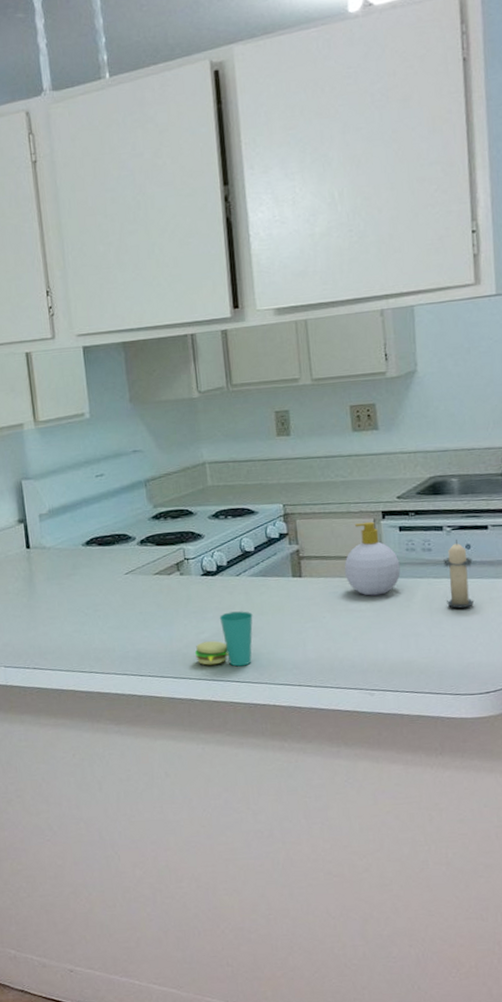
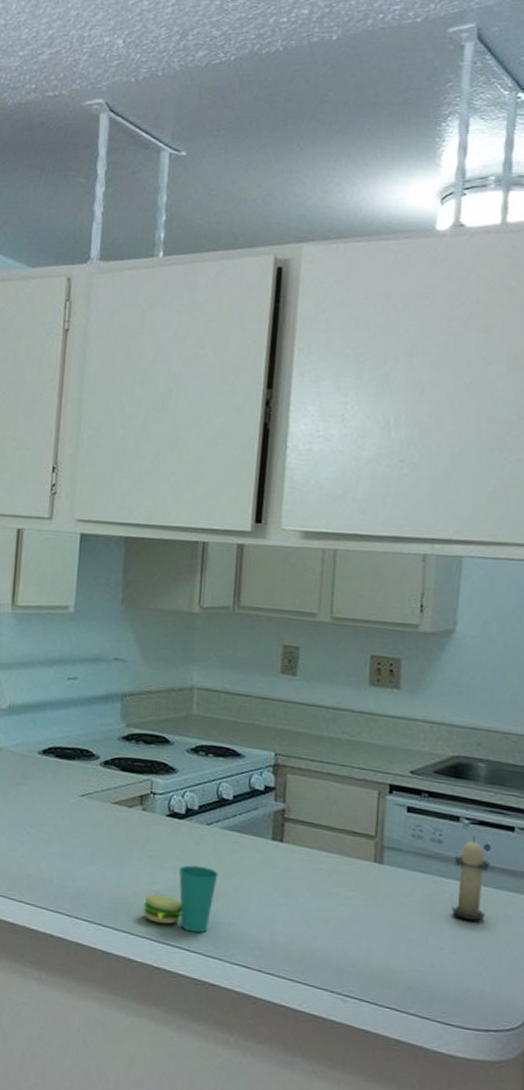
soap bottle: present [344,521,401,596] -> none [334,792,402,884]

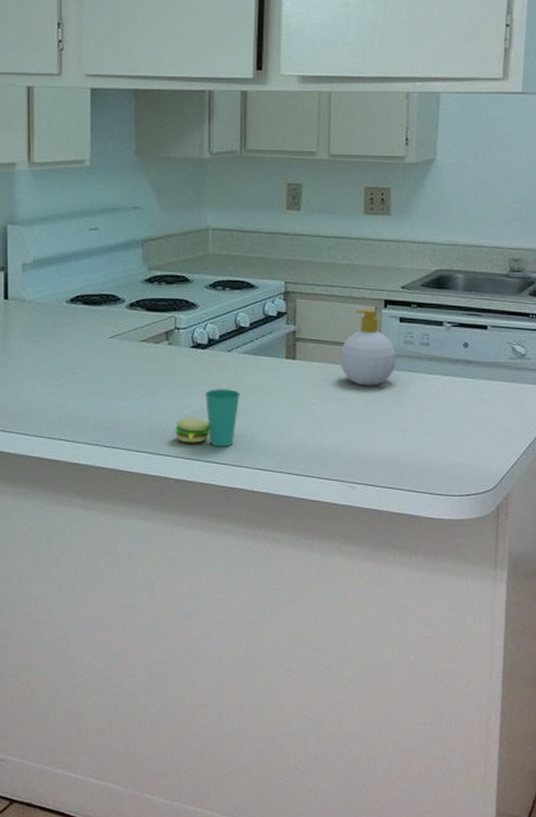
soap bottle: none [334,792,402,884] -> present [339,309,396,386]
candle: present [452,836,491,921] -> none [438,337,469,407]

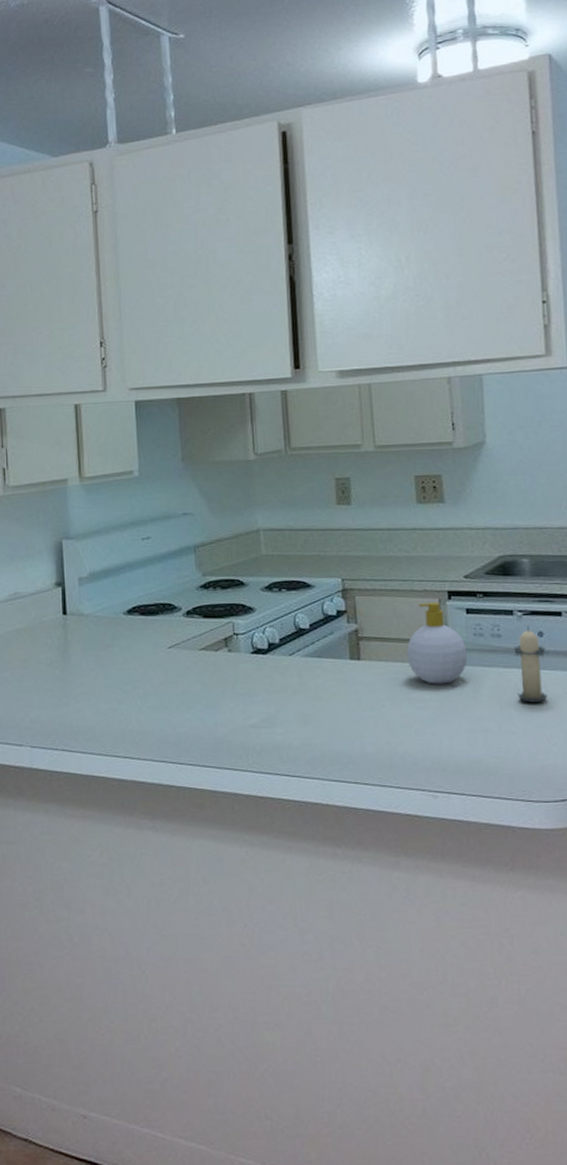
cup: present [174,389,240,447] -> none [240,695,306,758]
candle: none [438,337,469,407] -> present [513,626,548,703]

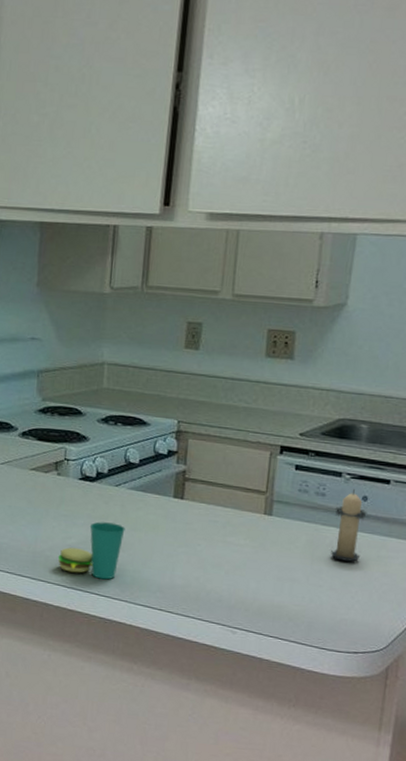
cup: none [240,695,306,758] -> present [57,521,125,580]
soap bottle: present [406,601,468,684] -> none [229,454,290,533]

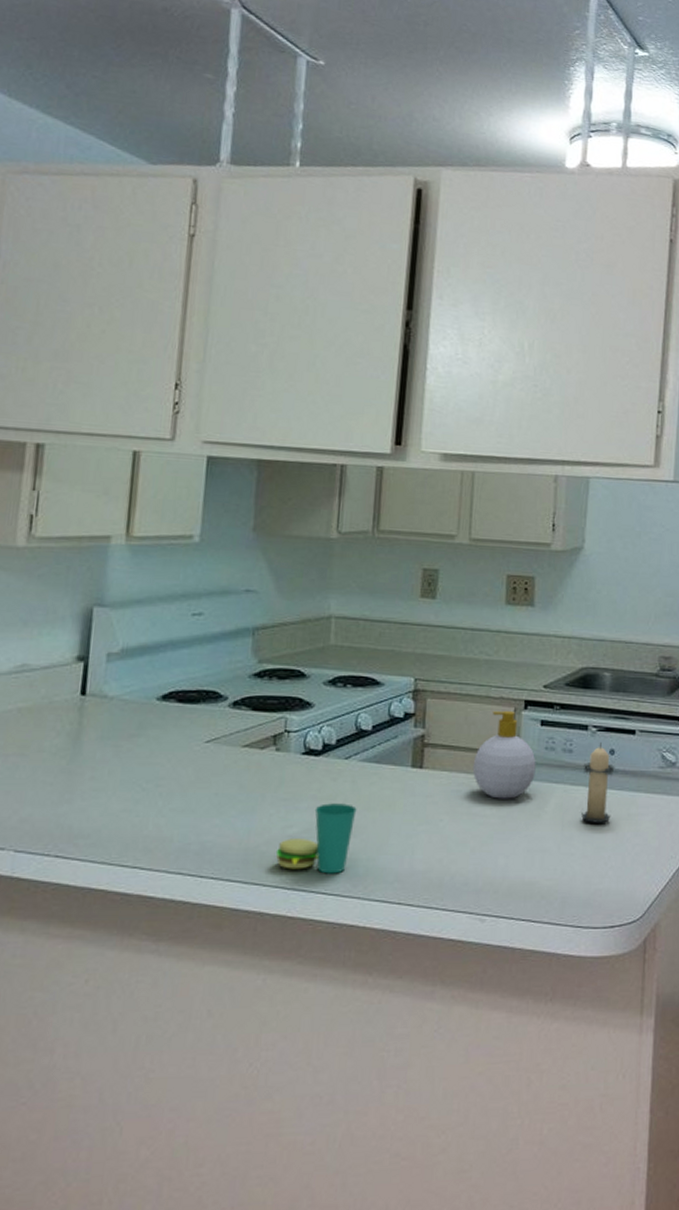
soap bottle: none [229,454,290,533] -> present [472,710,536,799]

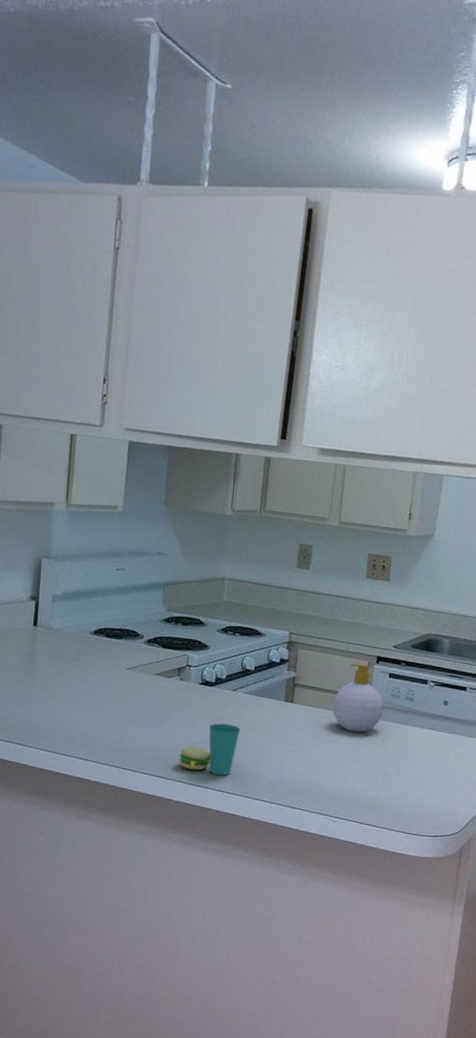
candle: present [581,743,615,823] -> none [417,695,448,758]

